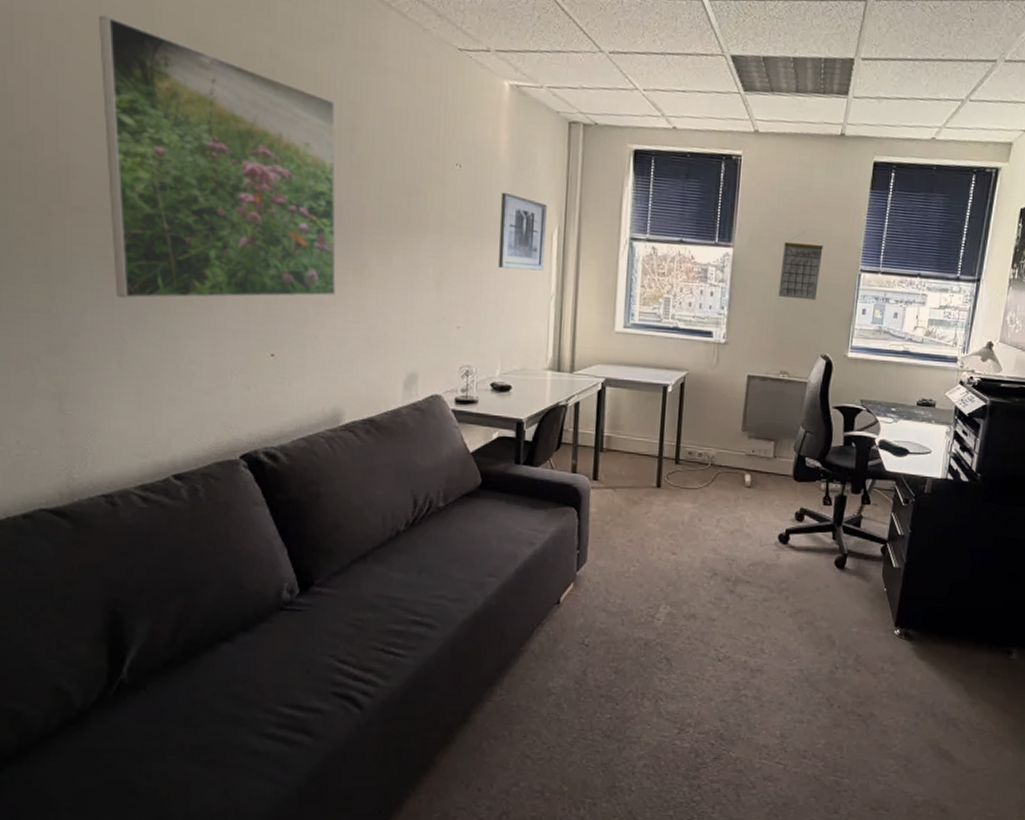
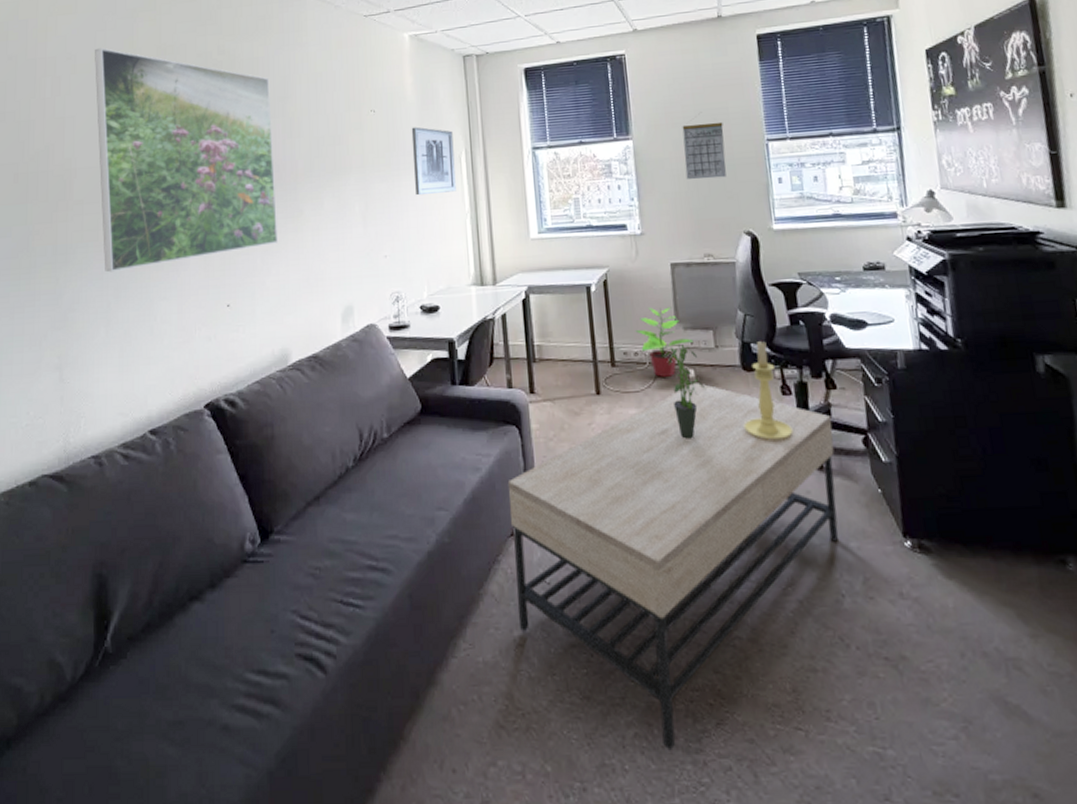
coffee table: none [554,486,860,777] -> present [507,383,839,751]
potted plant: none [703,415,755,479] -> present [635,307,694,377]
potted plant: none [726,450,759,534] -> present [664,343,707,439]
candle holder: none [784,455,826,542] -> present [743,340,793,440]

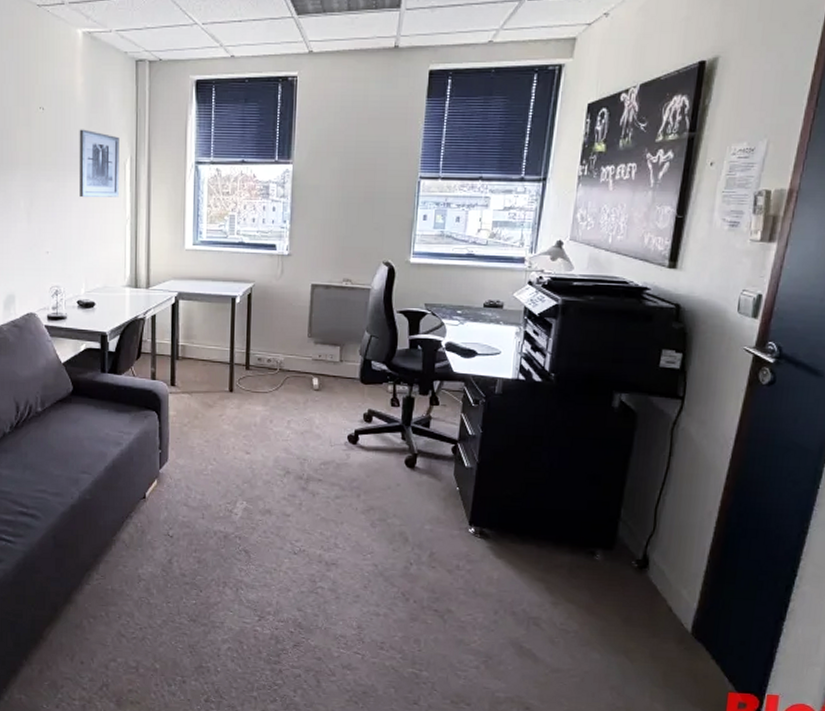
coffee table: present [507,383,839,751] -> none [143,390,430,661]
potted plant: present [635,307,694,377] -> none [271,322,322,382]
potted plant: present [664,343,707,439] -> none [294,355,327,435]
calendar: present [682,113,726,180] -> none [338,145,381,210]
candle holder: present [743,340,793,440] -> none [353,359,395,442]

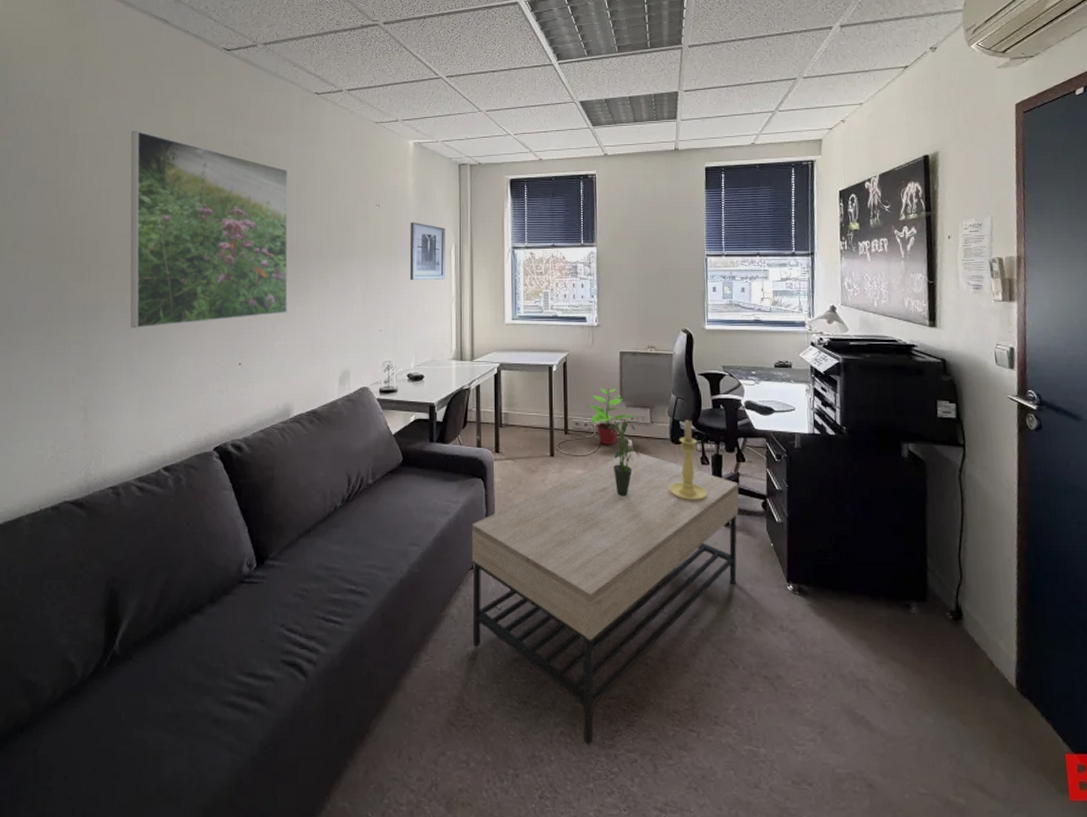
coffee table: none [143,390,430,661] -> present [471,451,739,746]
potted plant: none [271,322,322,382] -> present [586,388,634,445]
potted plant: none [294,355,327,435] -> present [609,418,641,496]
candle holder: none [353,359,395,442] -> present [668,419,708,500]

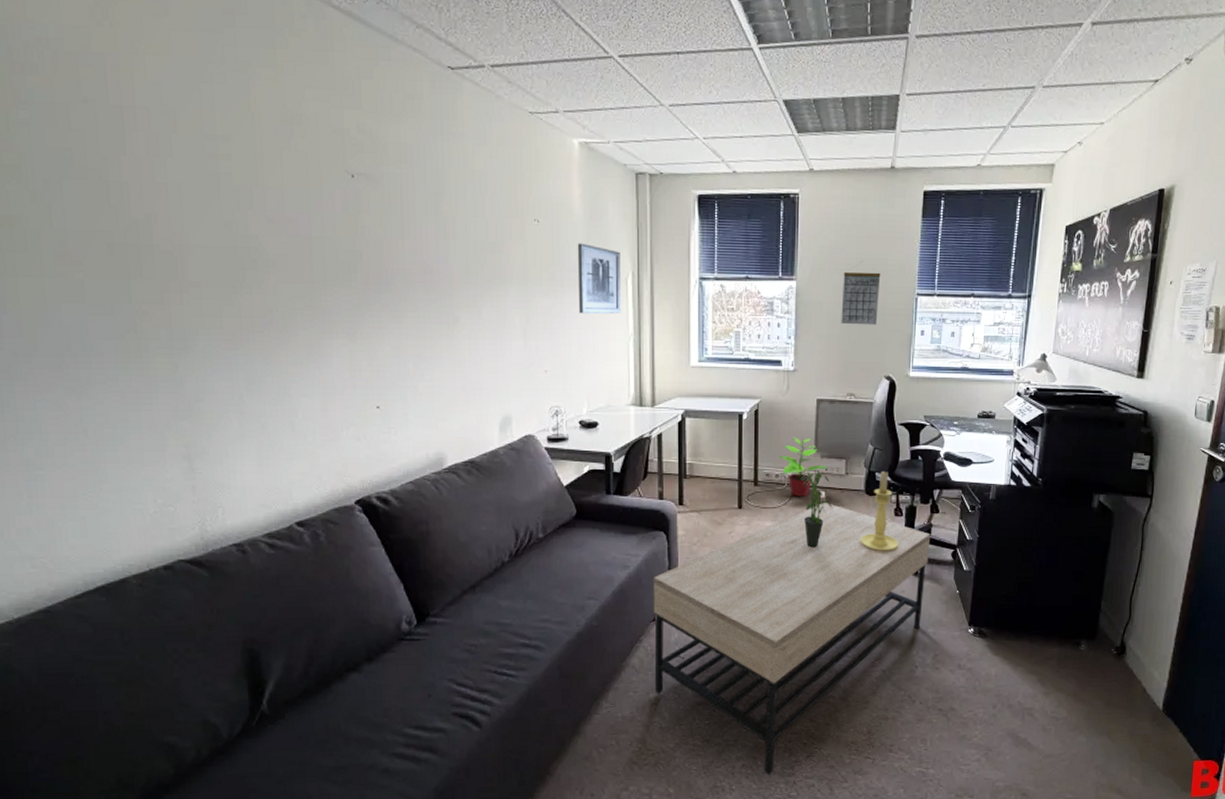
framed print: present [130,130,288,329] -> none [200,104,431,364]
calendar: none [638,229,672,284] -> present [841,262,881,325]

